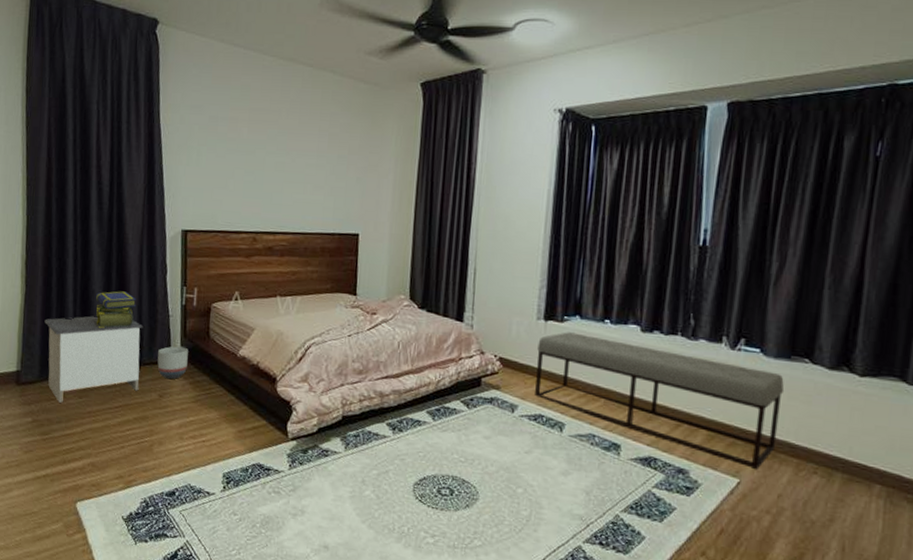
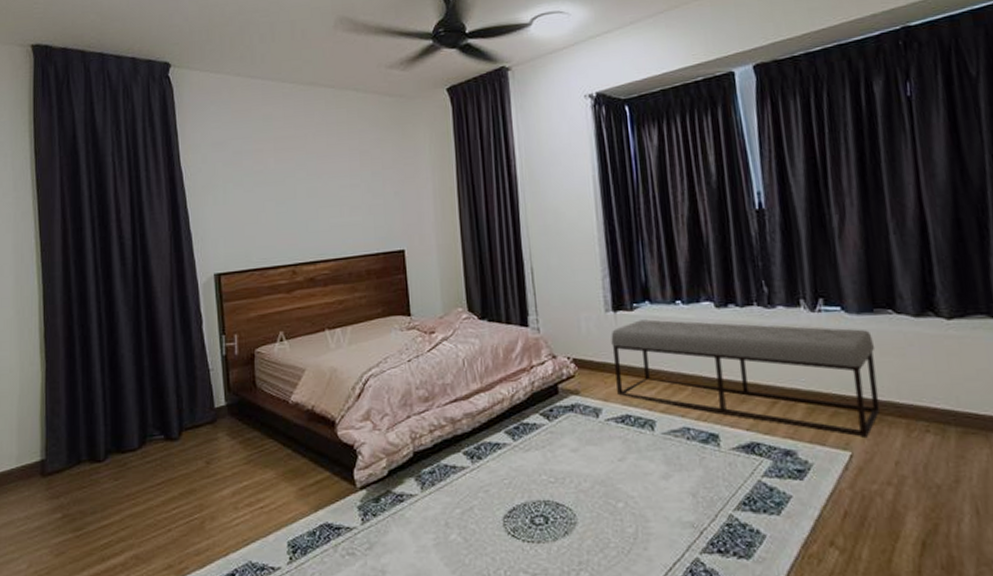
nightstand: present [44,316,143,403] -> none [70,381,183,490]
stack of books: present [95,291,137,329] -> none [125,350,172,397]
planter: present [157,346,188,380] -> none [201,402,235,442]

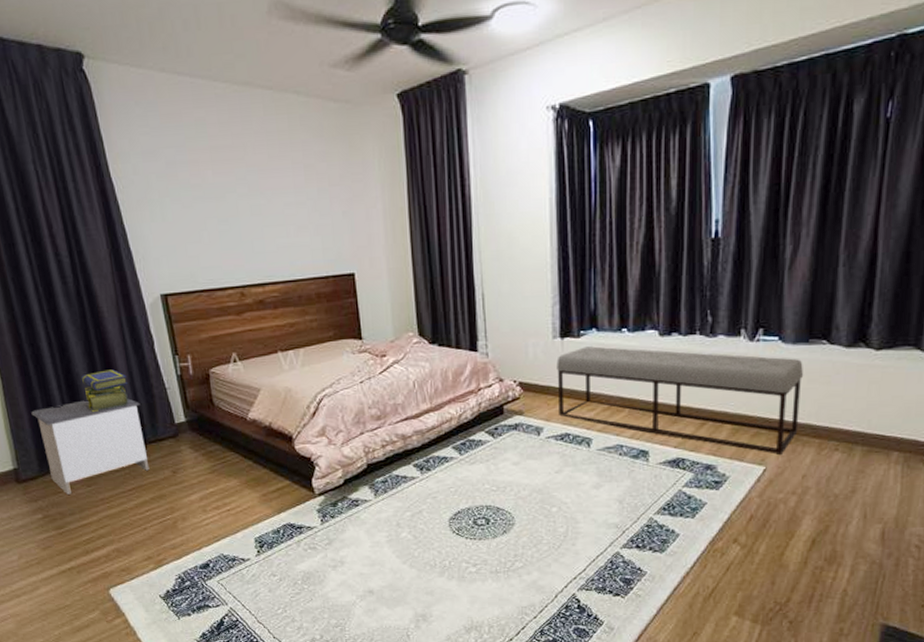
nightstand: none [70,381,183,490] -> present [31,398,150,495]
stack of books: none [125,350,172,397] -> present [81,369,129,413]

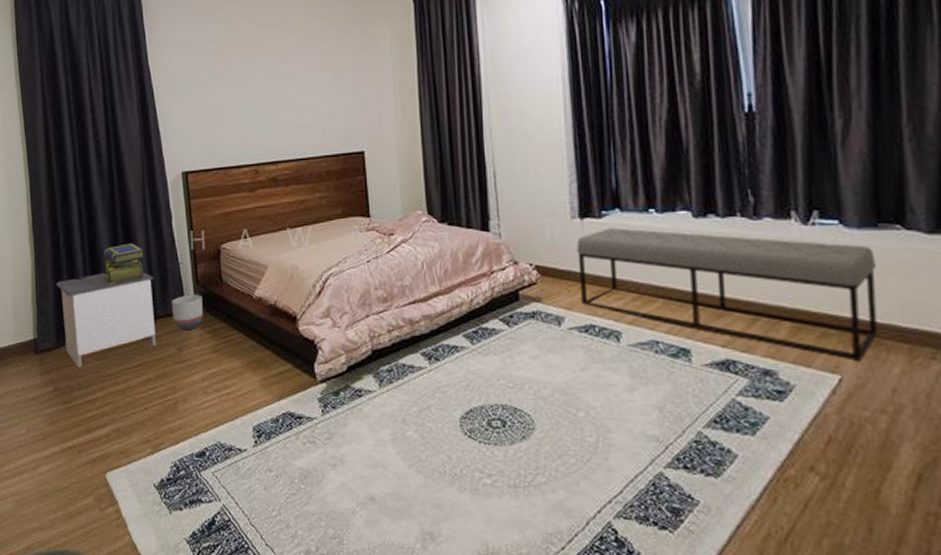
planter: none [162,418,197,454] -> present [172,294,203,331]

